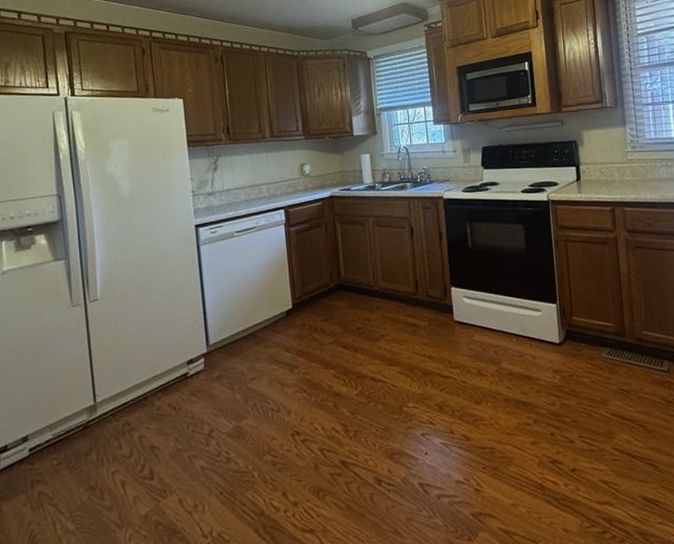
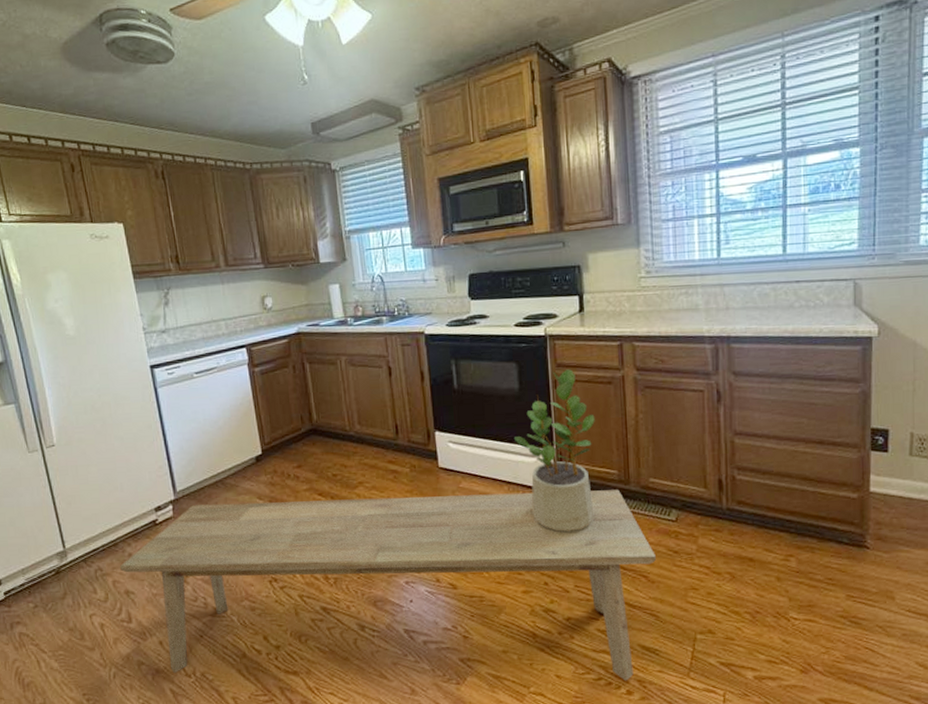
bench: none [147,342,652,534] -> present [119,489,656,681]
potted plant: none [521,231,595,382] -> present [513,369,595,531]

